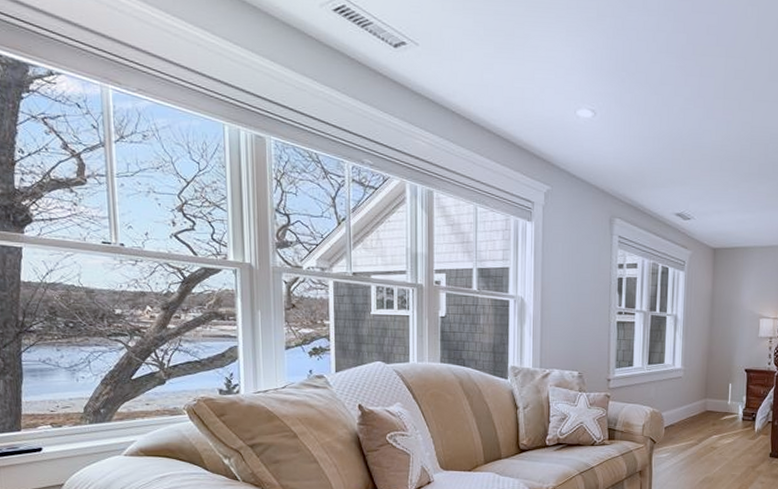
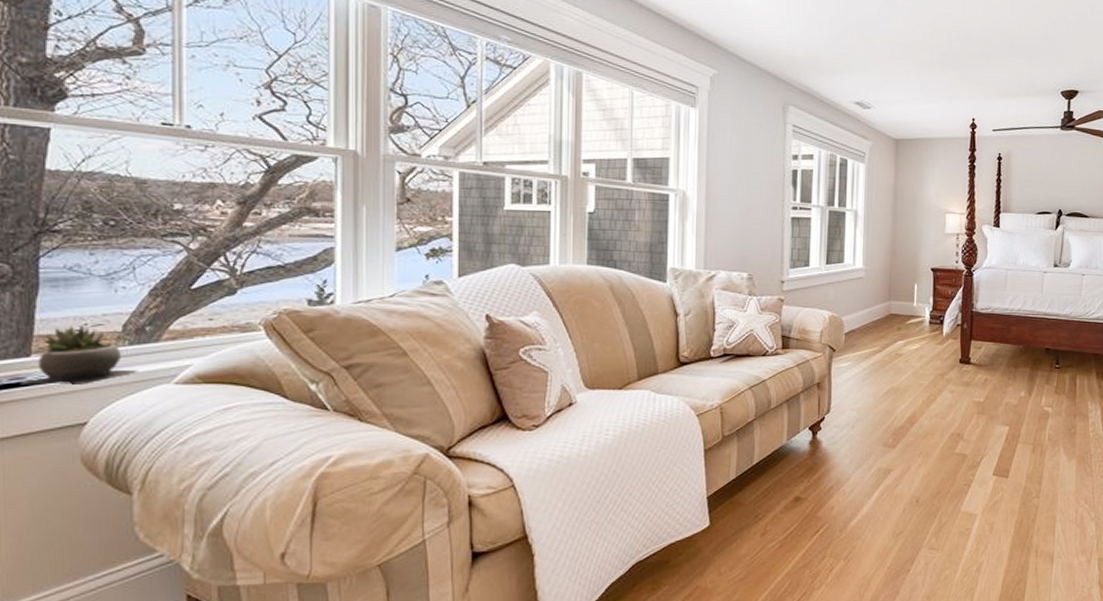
succulent plant: none [16,407,98,454] -> present [21,325,139,385]

